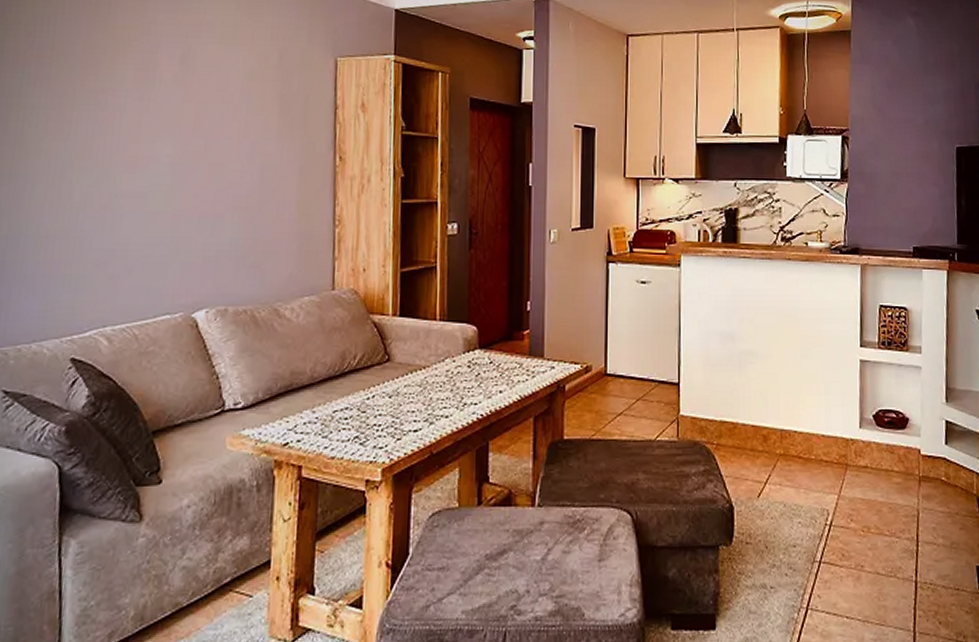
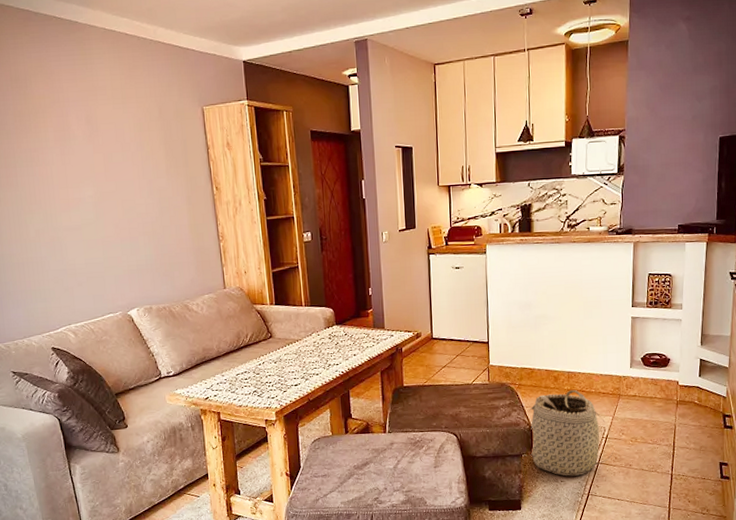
basket: none [728,454,840,580] -> present [528,389,614,476]

